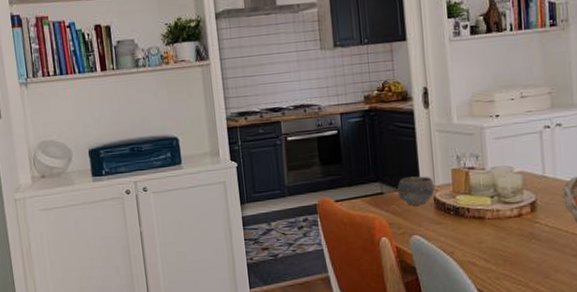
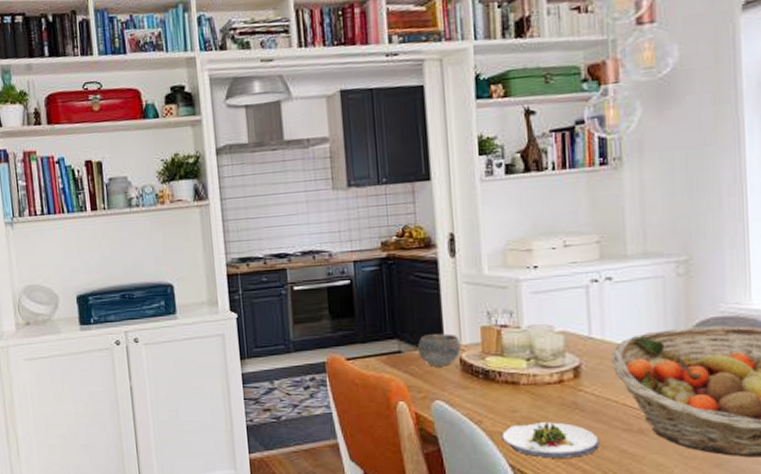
salad plate: none [470,251,554,282] -> present [502,422,601,458]

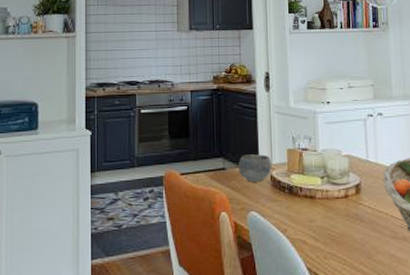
salad plate: present [502,422,601,458] -> none [301,231,376,262]

